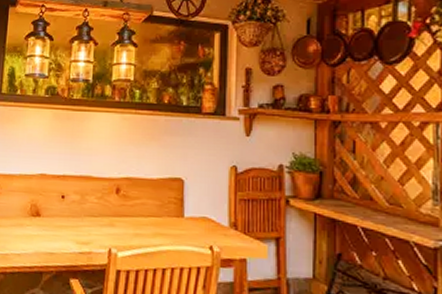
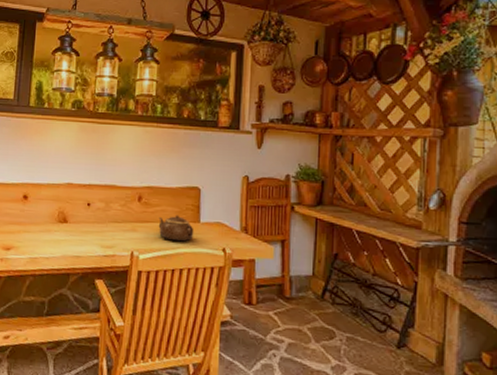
teapot: none [138,208,178,238] -> present [158,215,194,242]

